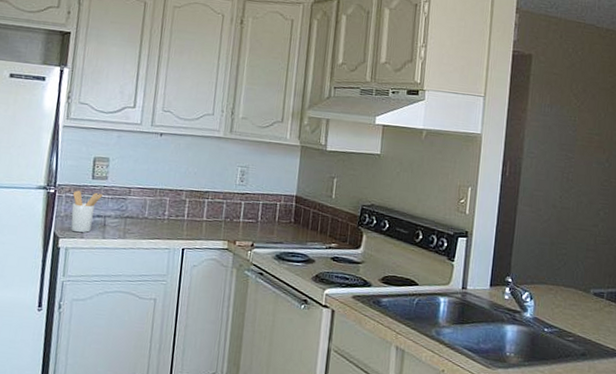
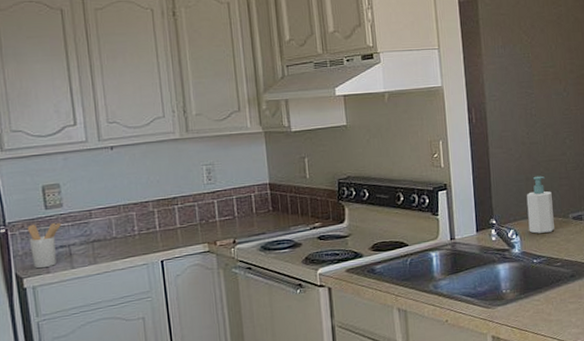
soap bottle: none [545,242,576,304] -> present [526,176,555,234]

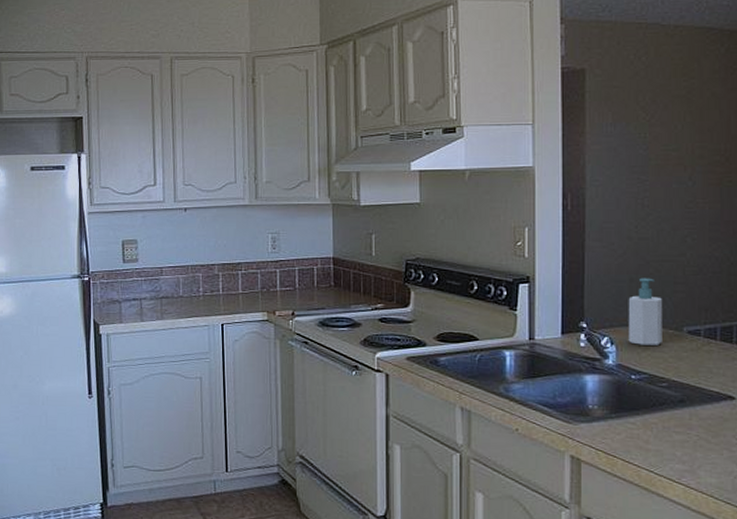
utensil holder: present [27,222,62,269] -> none [106,275,136,318]

